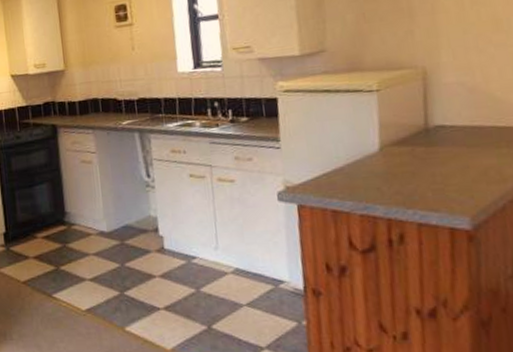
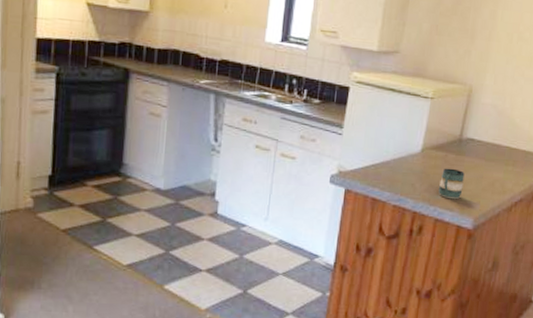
mug: none [412,162,447,199] -> present [438,168,465,200]

